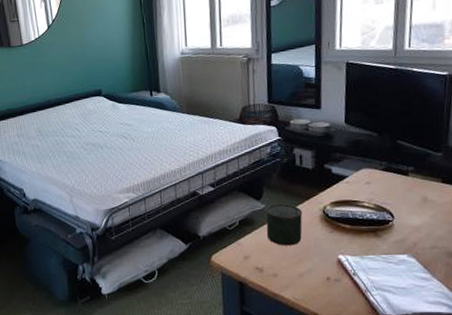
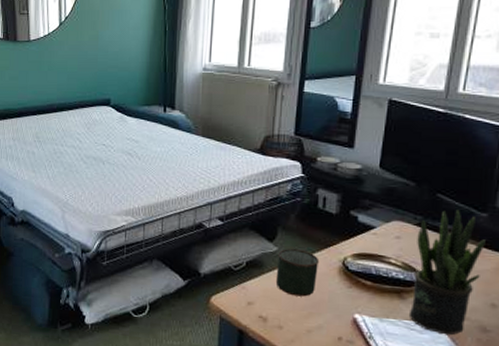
potted plant: none [384,152,443,264] -> present [408,210,486,335]

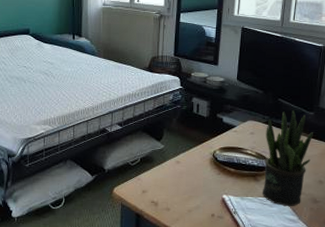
mug: present [275,249,320,297] -> none [163,146,196,184]

